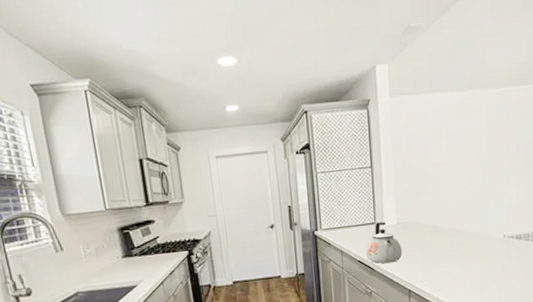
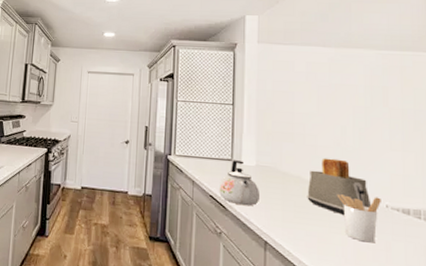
toaster: none [441,202,493,252] -> present [307,158,372,216]
utensil holder: none [465,229,500,271] -> present [337,194,381,243]

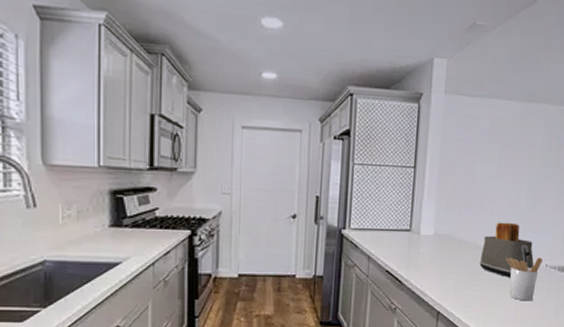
kettle: present [219,160,261,206] -> none [396,230,437,278]

